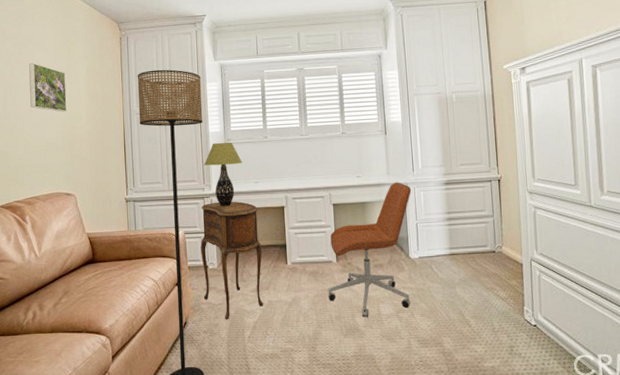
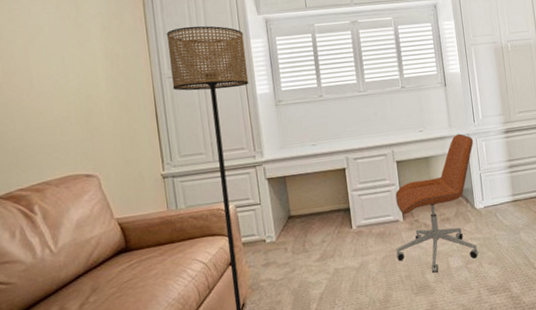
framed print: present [29,63,67,112] -> none [23,22,79,80]
side table: present [200,201,264,319] -> none [253,167,330,295]
table lamp: present [204,142,242,207] -> none [253,104,297,175]

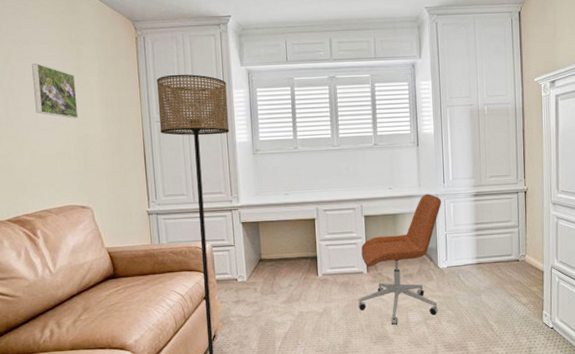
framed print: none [23,22,79,80] -> present [32,64,78,119]

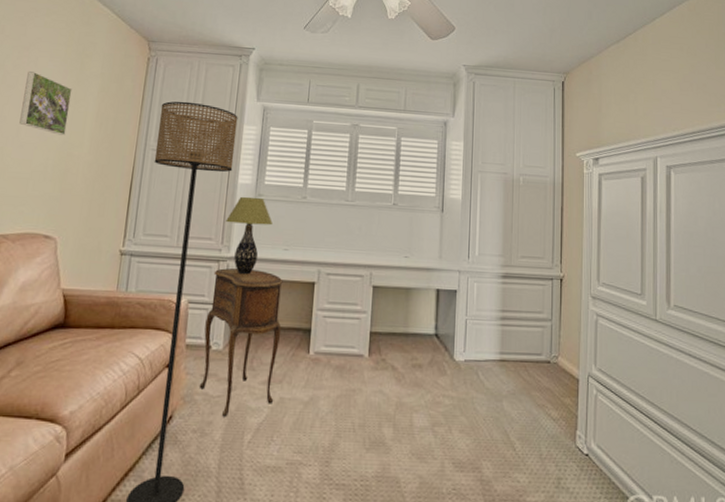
side table: none [229,214,295,331] -> present [199,267,283,417]
table lamp: none [231,153,272,219] -> present [226,196,273,275]
office chair: present [358,193,442,325] -> none [352,268,465,428]

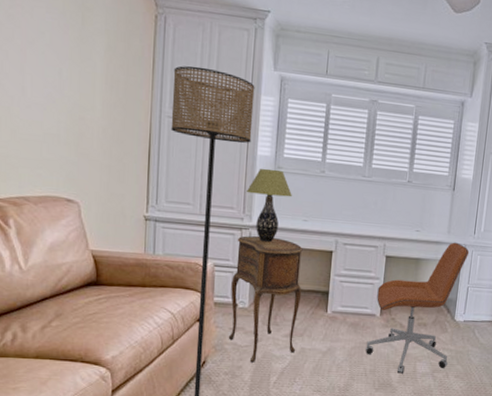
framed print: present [19,71,73,136] -> none [23,23,76,97]
office chair: none [352,268,465,428] -> present [365,242,470,374]

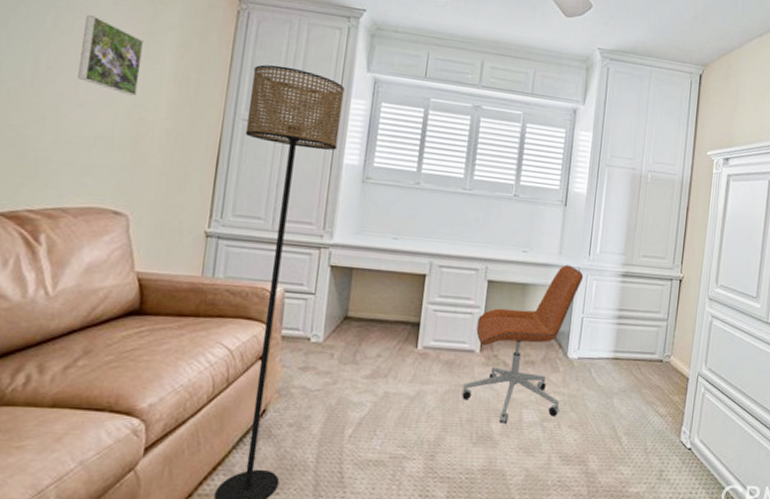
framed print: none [23,23,76,97] -> present [78,15,144,96]
side table: present [228,235,303,363] -> none [295,256,391,411]
table lamp: present [247,168,292,243] -> none [328,178,381,264]

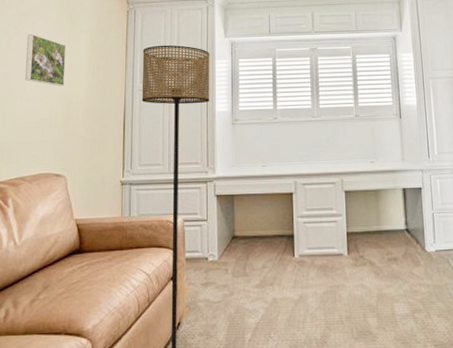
office chair: present [461,265,584,423] -> none [337,168,428,318]

